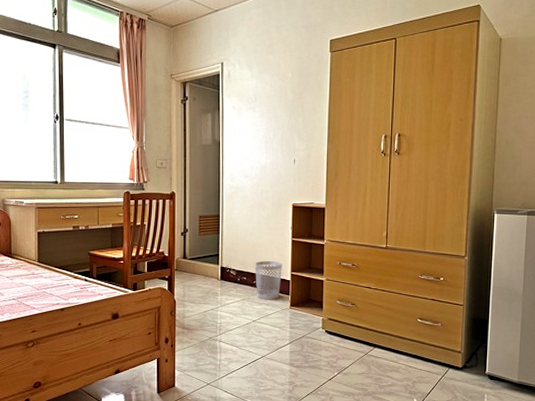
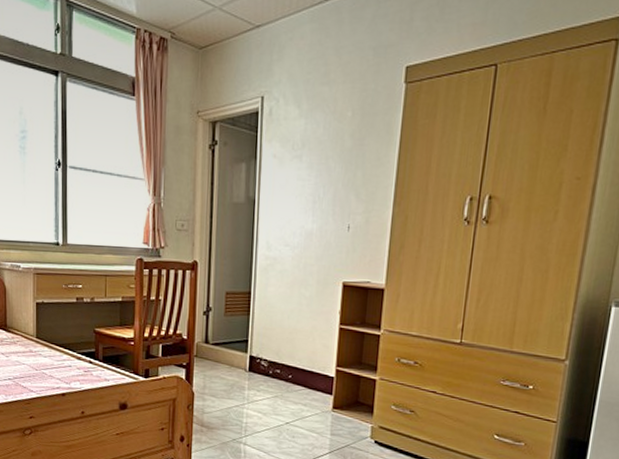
wastebasket: present [255,260,282,300] -> none [291,351,326,400]

